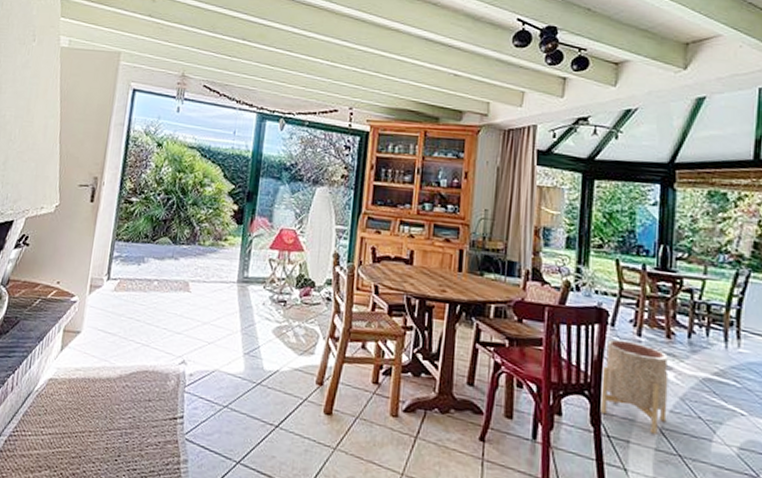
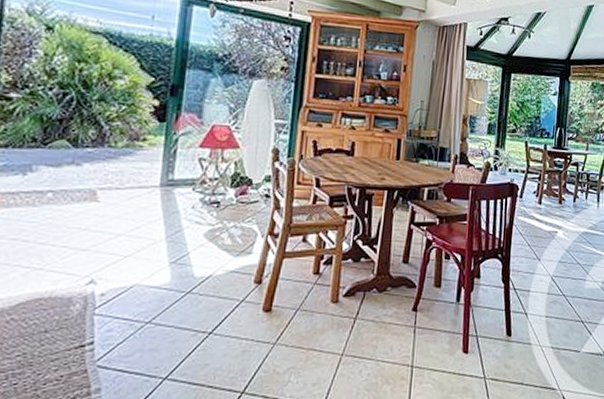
planter: present [600,339,669,434] -> none [509,208,559,281]

